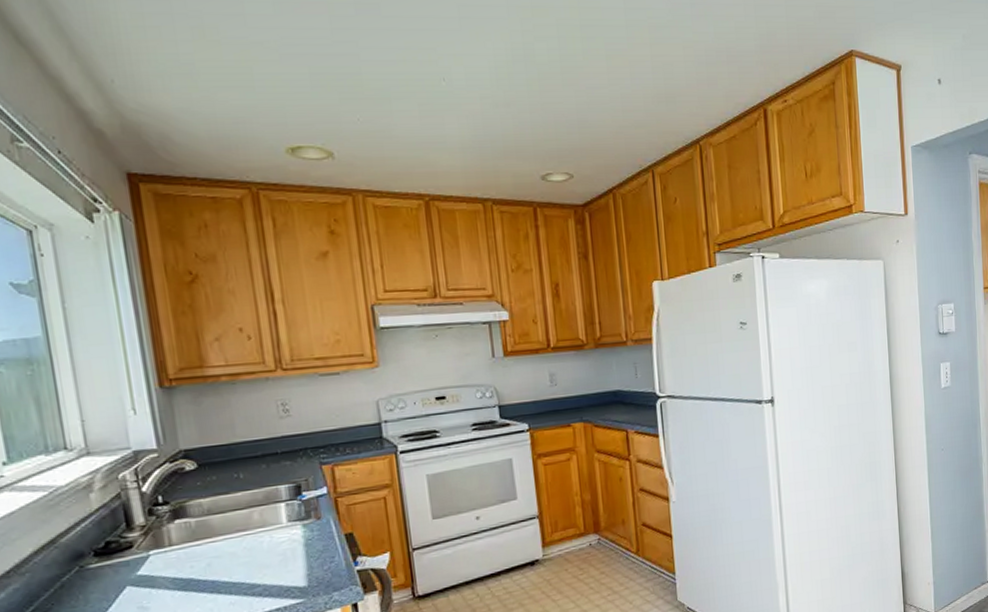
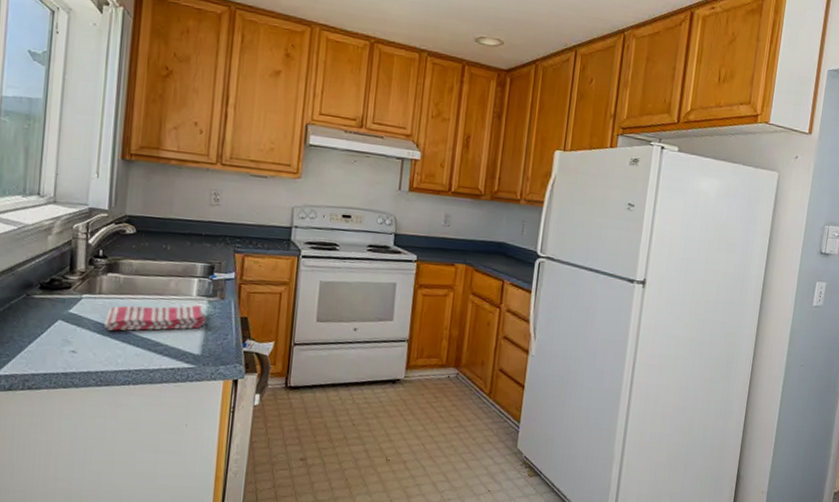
dish towel: none [184,532,305,584] -> present [104,305,206,331]

